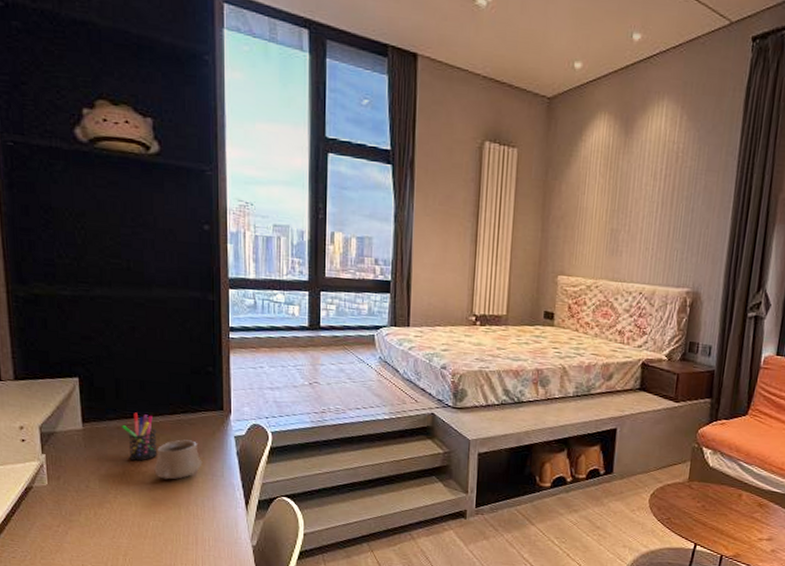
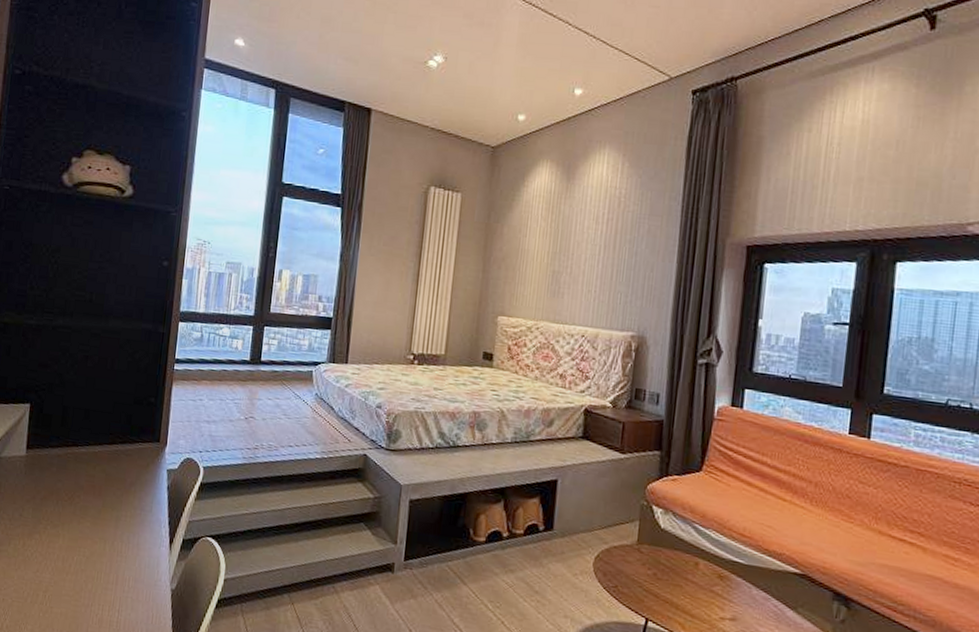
pen holder: present [121,412,158,461] -> none [61,440,94,491]
cup: present [154,440,203,480] -> none [86,471,133,512]

